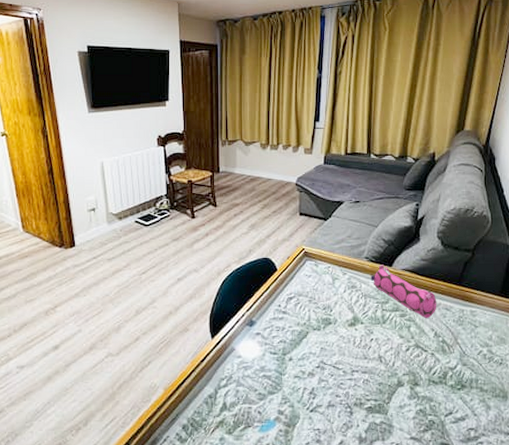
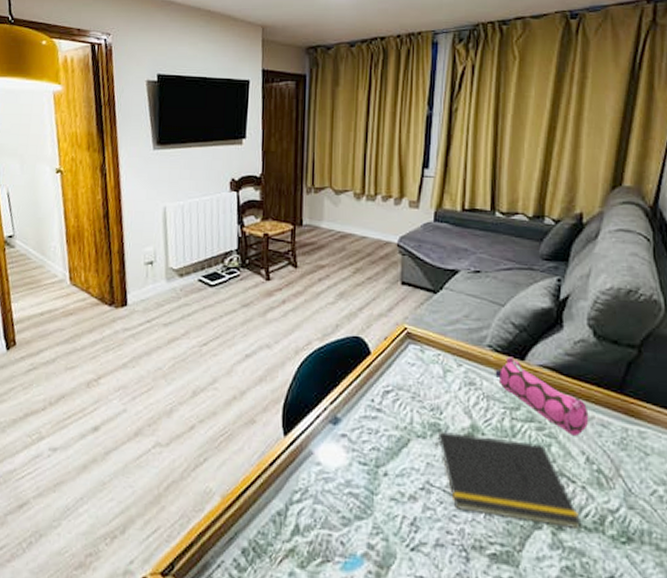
notepad: none [327,324,431,383] -> present [435,431,582,529]

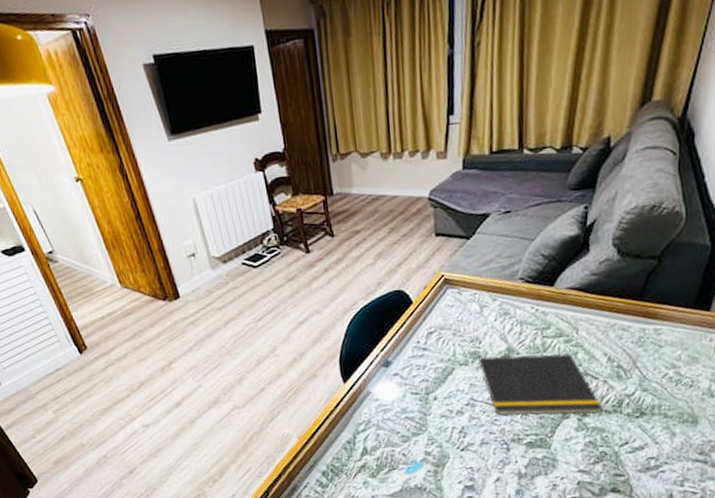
pencil case: present [495,357,589,436] -> none [527,285,611,342]

